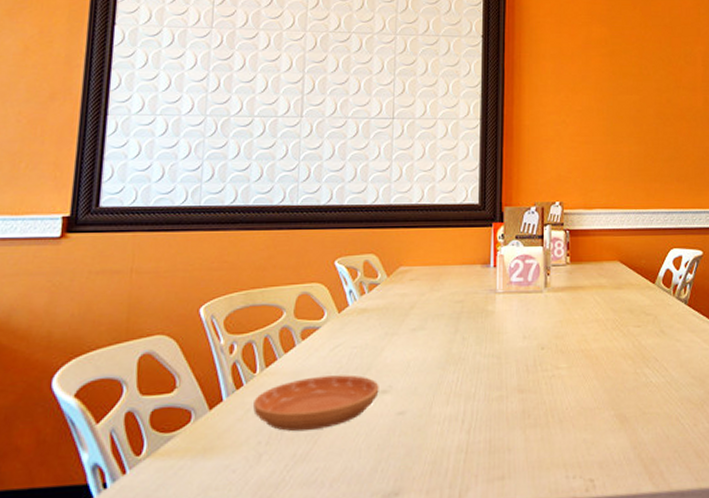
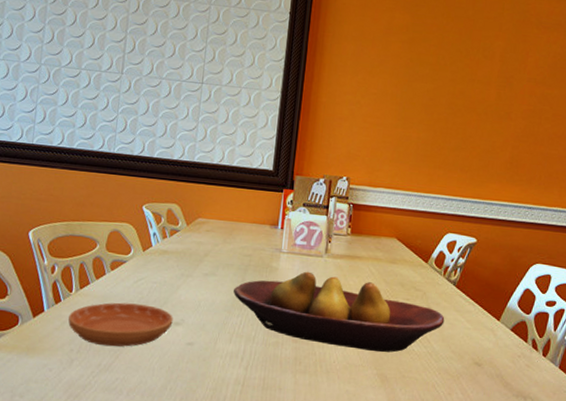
fruit bowl: none [445,310,680,390] -> present [233,271,445,353]

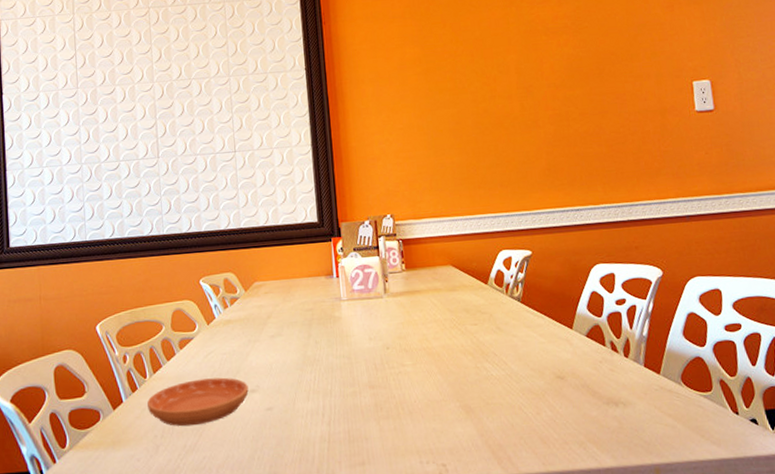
fruit bowl: present [233,271,445,353] -> none [301,314,517,385]

